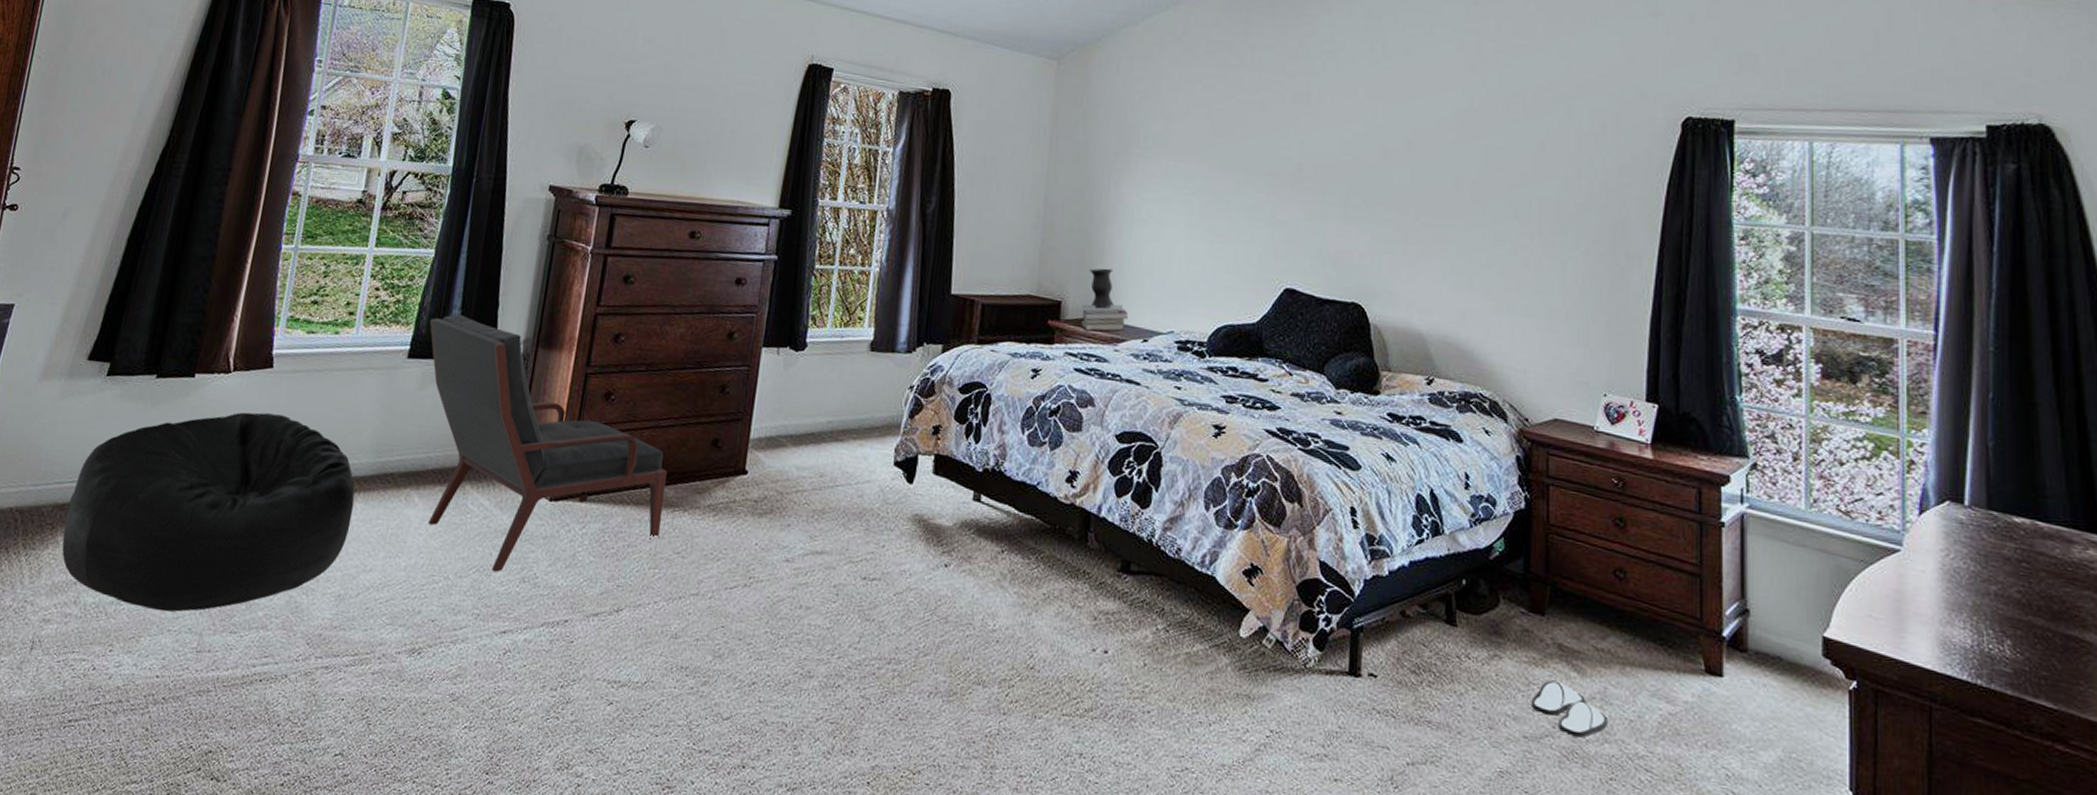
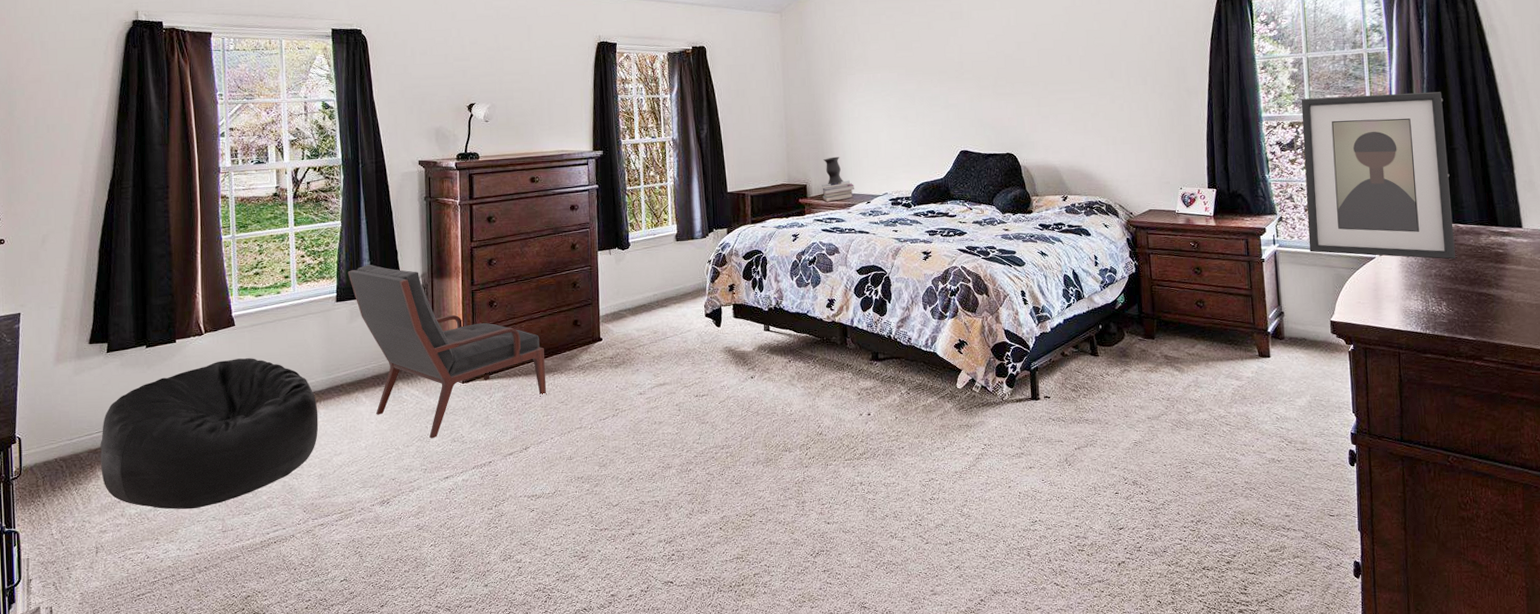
slippers: present [1531,680,1607,738] -> none [1150,379,1200,412]
picture frame: none [1796,292,2030,575] -> present [1301,92,1455,260]

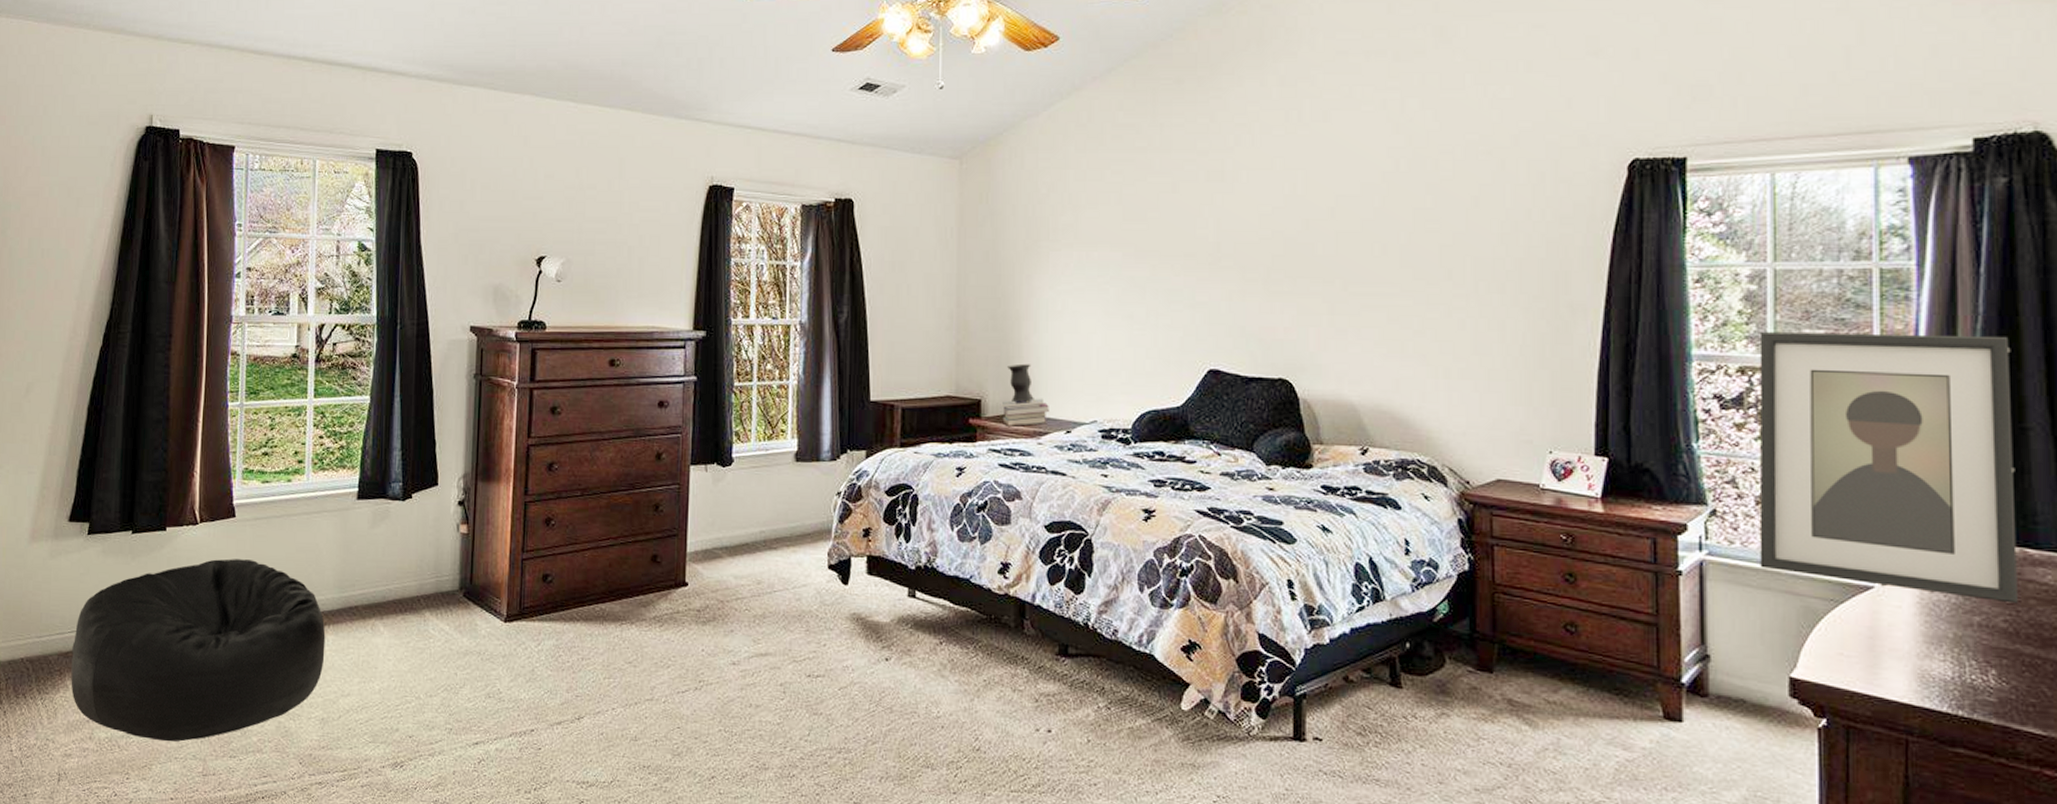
armchair: present [347,265,547,439] -> none [373,455,611,690]

